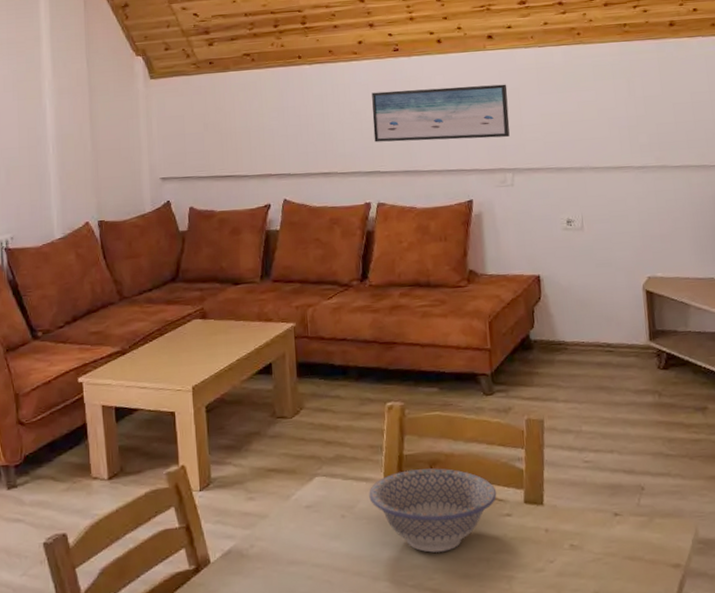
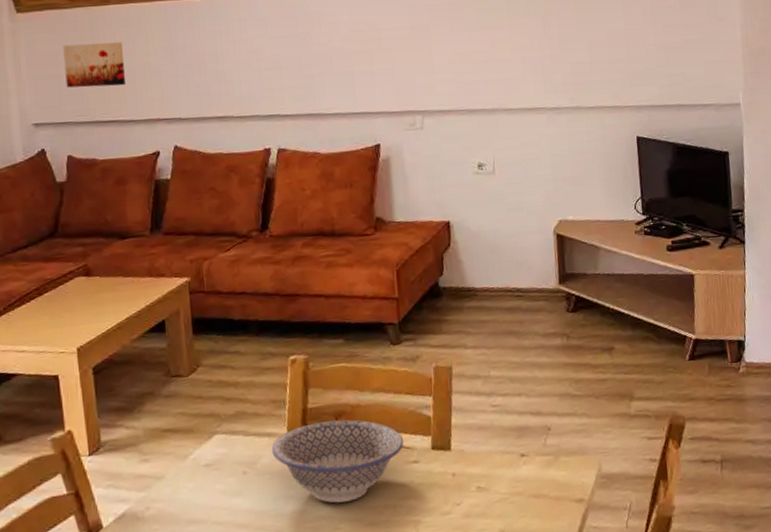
wall art: none [189,104,242,146] -> present [63,42,125,88]
wall art: present [372,84,510,143] -> none [270,21,420,84]

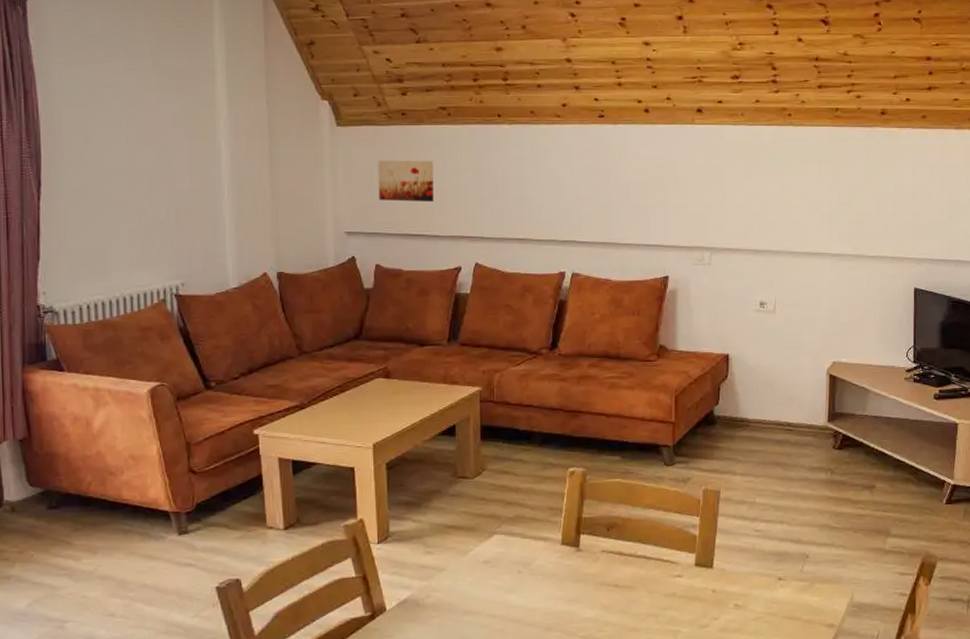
bowl: present [271,419,404,503] -> none [546,531,670,608]

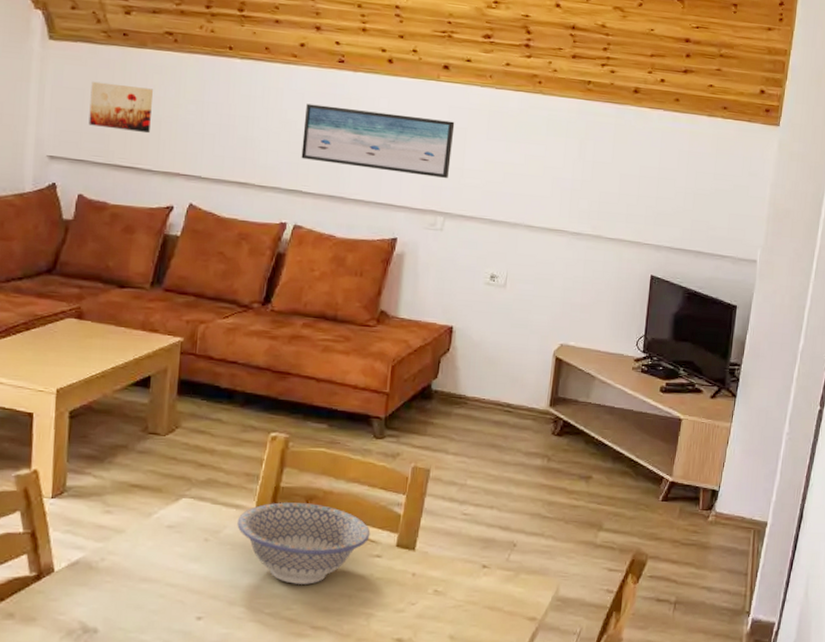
bowl: none [546,531,670,608] -> present [237,502,371,584]
wall art: none [572,159,713,215] -> present [301,103,455,178]

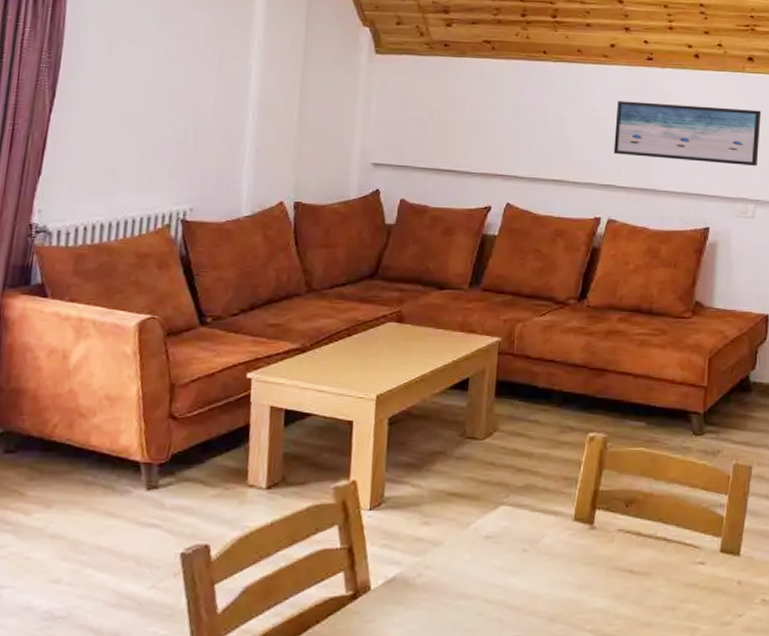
wall art: present [88,81,153,134] -> none [411,90,472,137]
bowl: present [237,502,371,584] -> none [556,507,693,597]

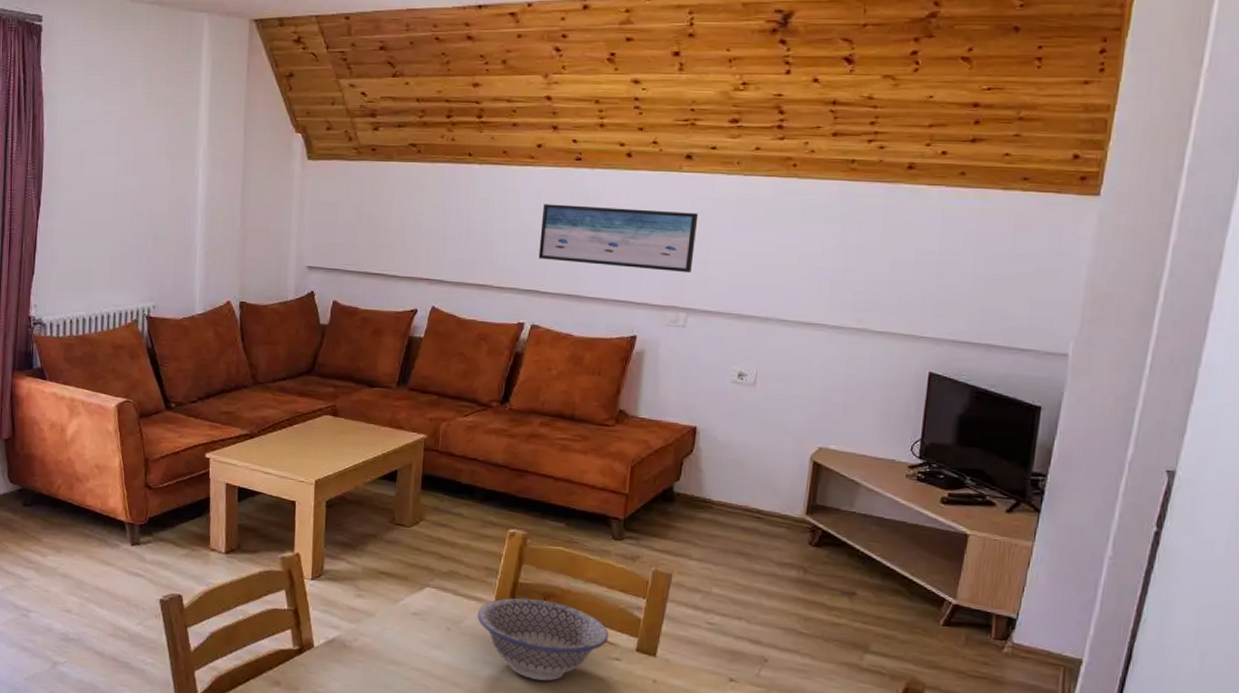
bowl: none [556,507,693,597] -> present [477,597,609,681]

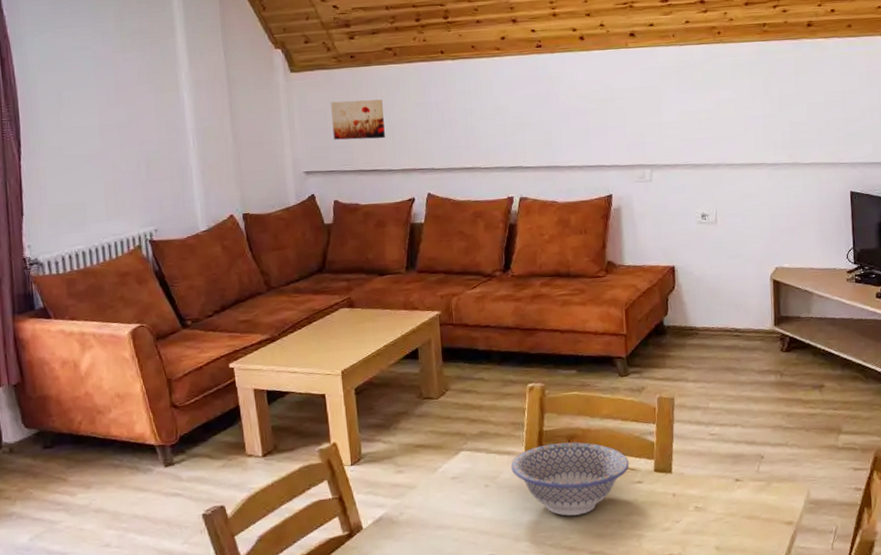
wall art: none [342,195,398,242] -> present [330,99,385,140]
wall art: present [538,204,699,272] -> none [514,82,650,138]

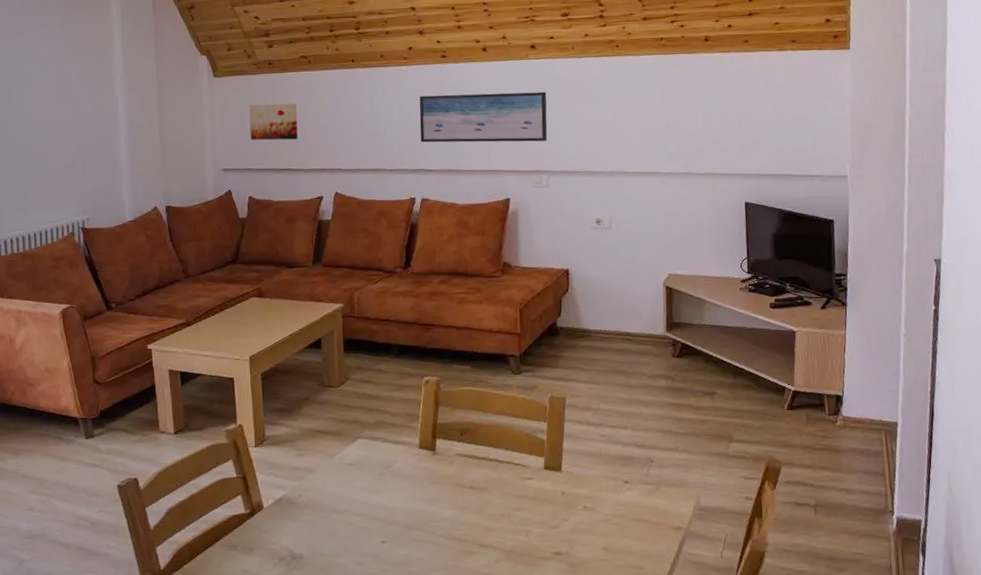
bowl: present [511,442,630,516] -> none [405,436,520,508]
wall art: none [514,82,650,138] -> present [419,92,548,143]

